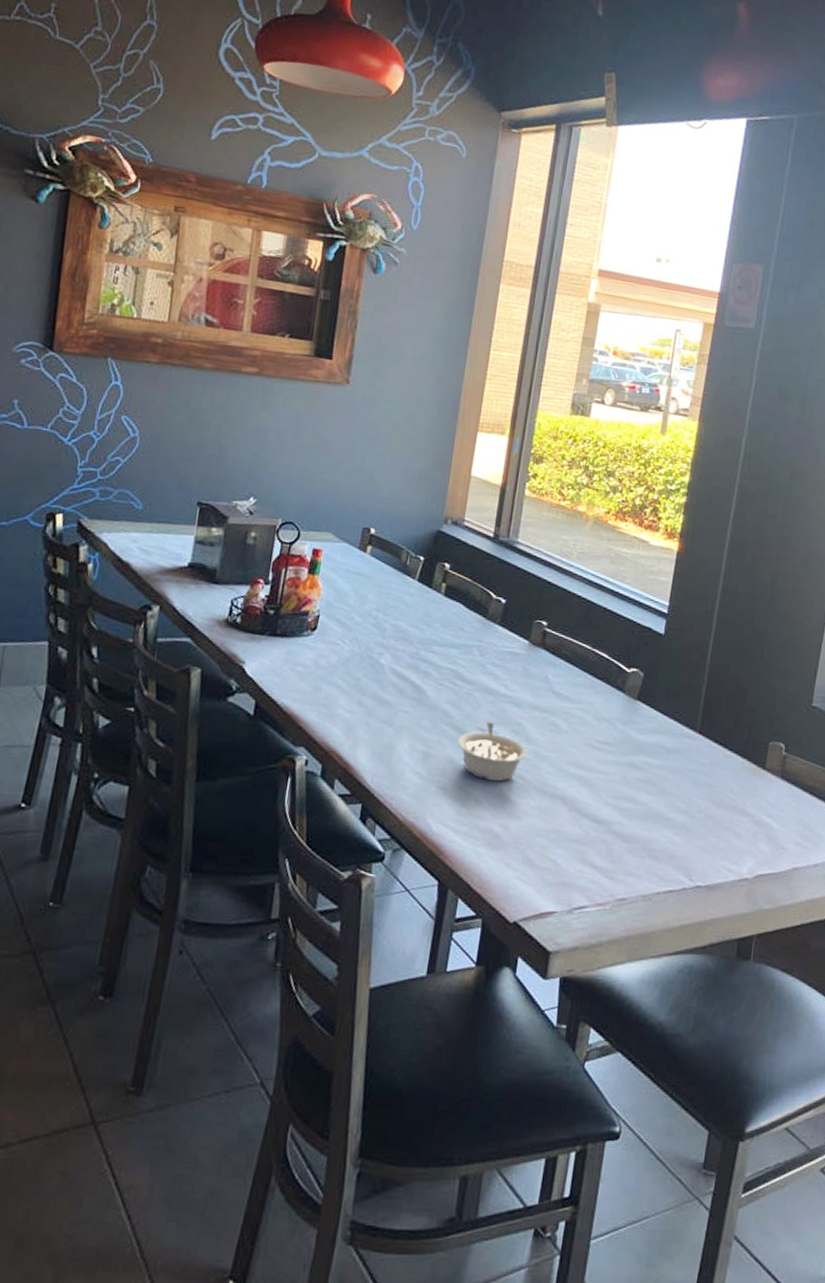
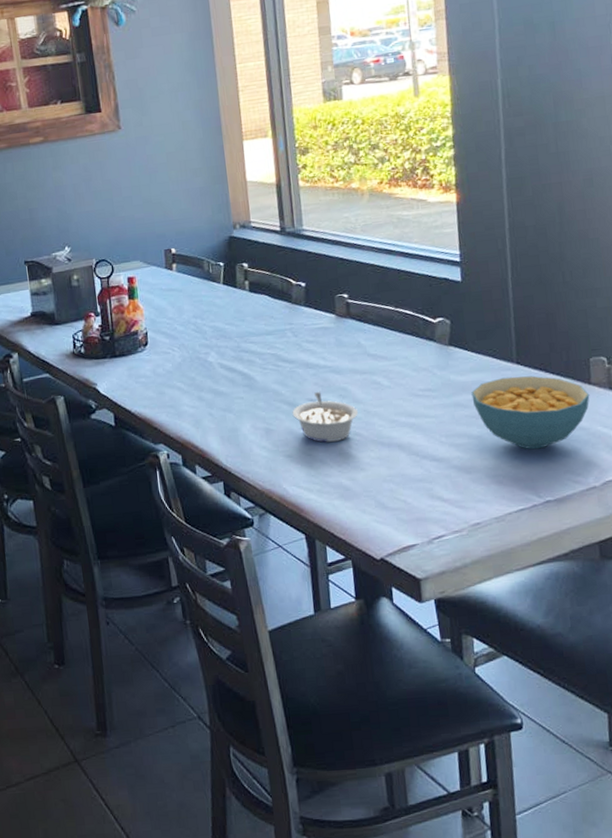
cereal bowl: none [647,745,762,829] -> present [471,375,590,450]

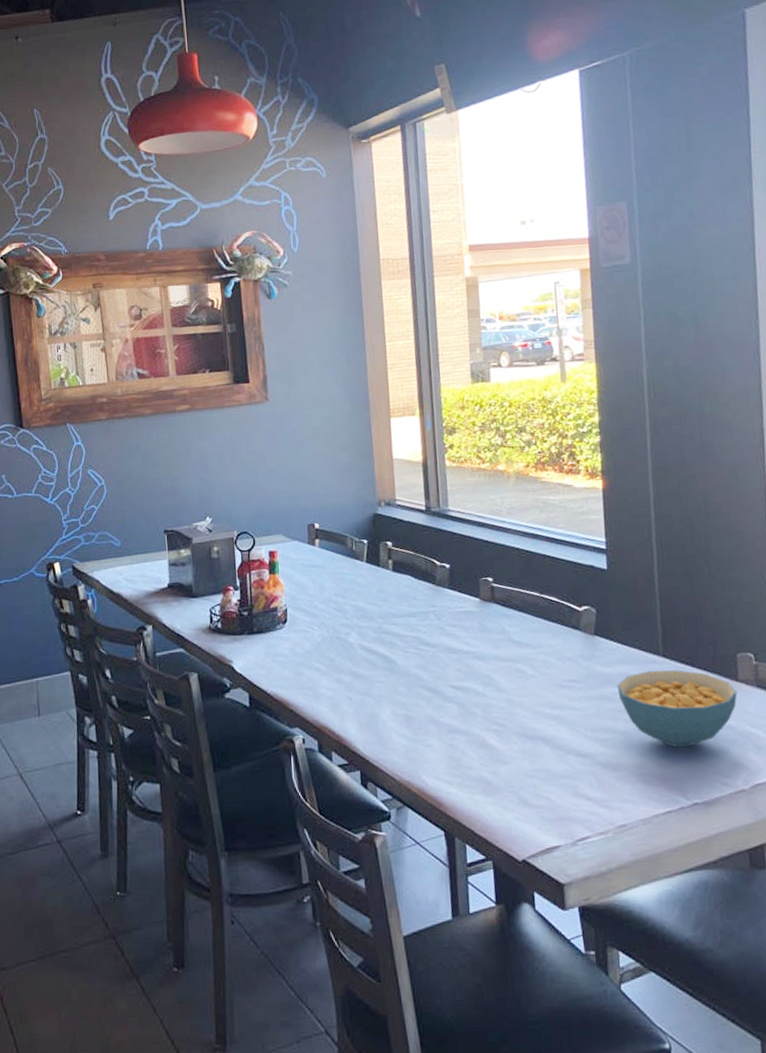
legume: present [292,392,358,443] -> none [433,679,501,733]

